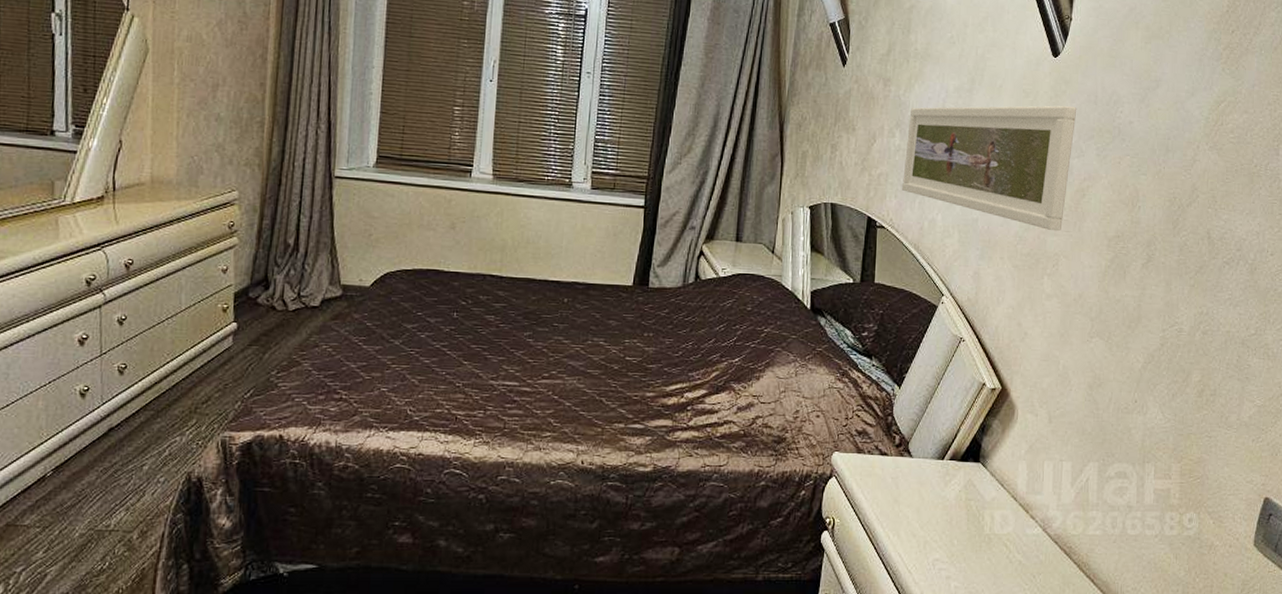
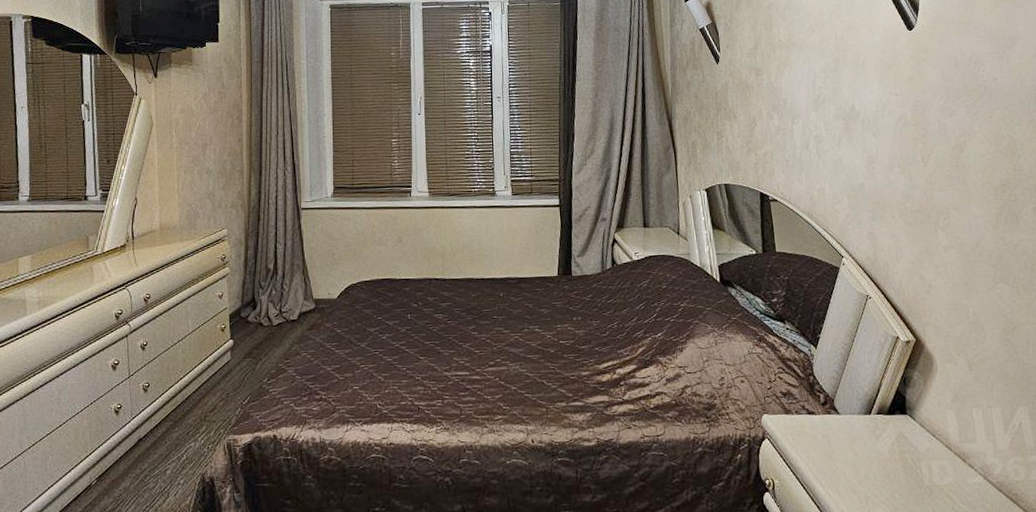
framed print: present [902,105,1077,232] -> none [784,71,946,187]

